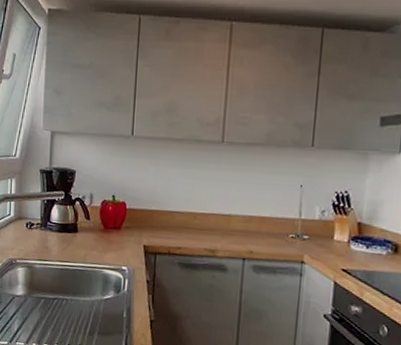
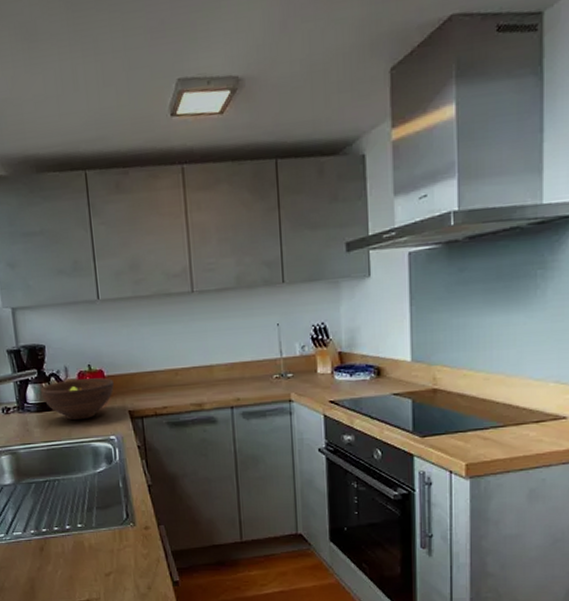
fruit bowl: none [65,206,134,247] -> present [41,377,114,421]

